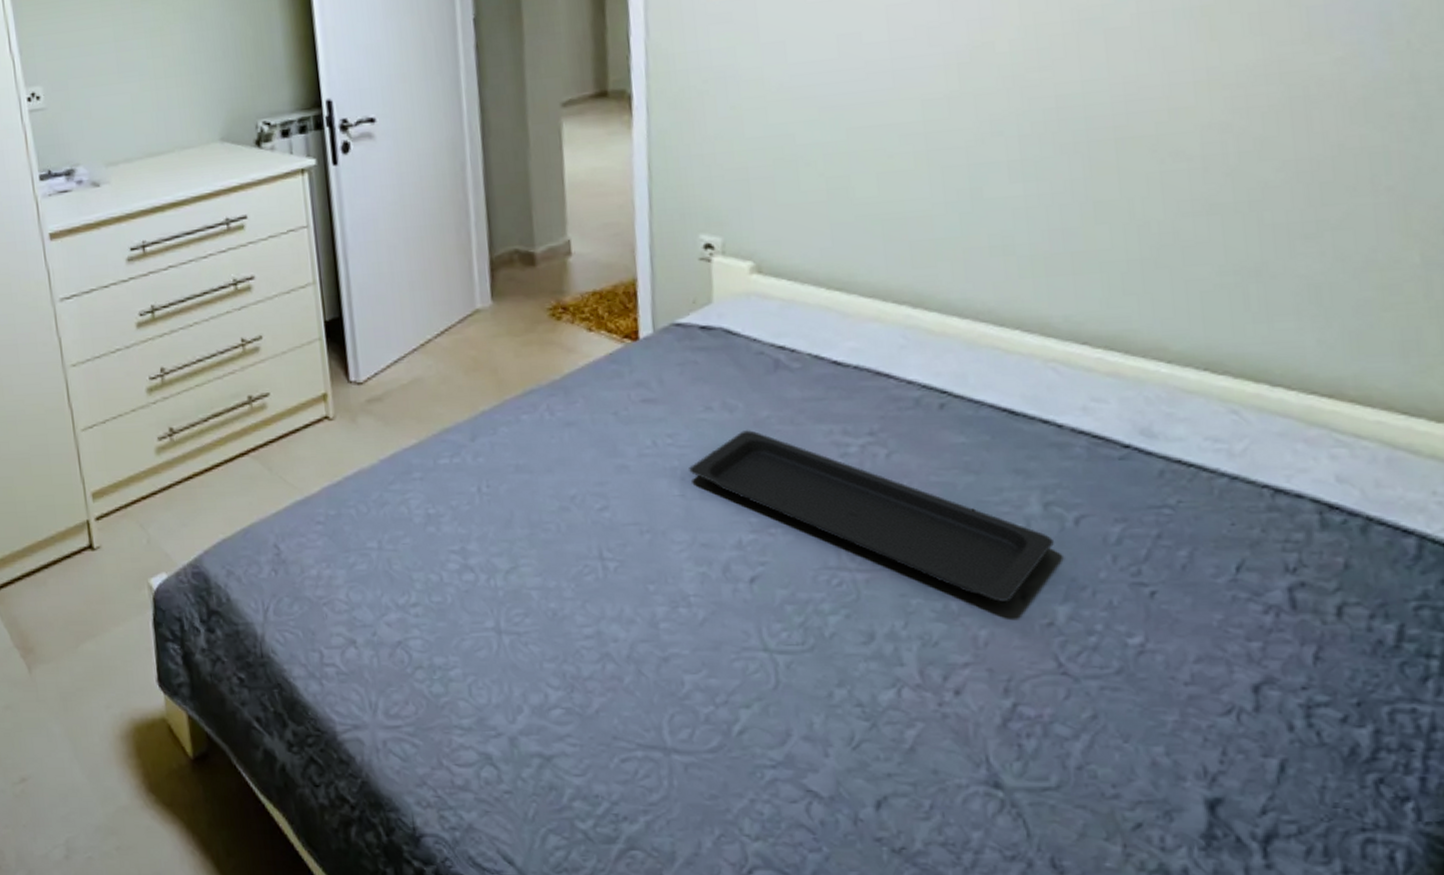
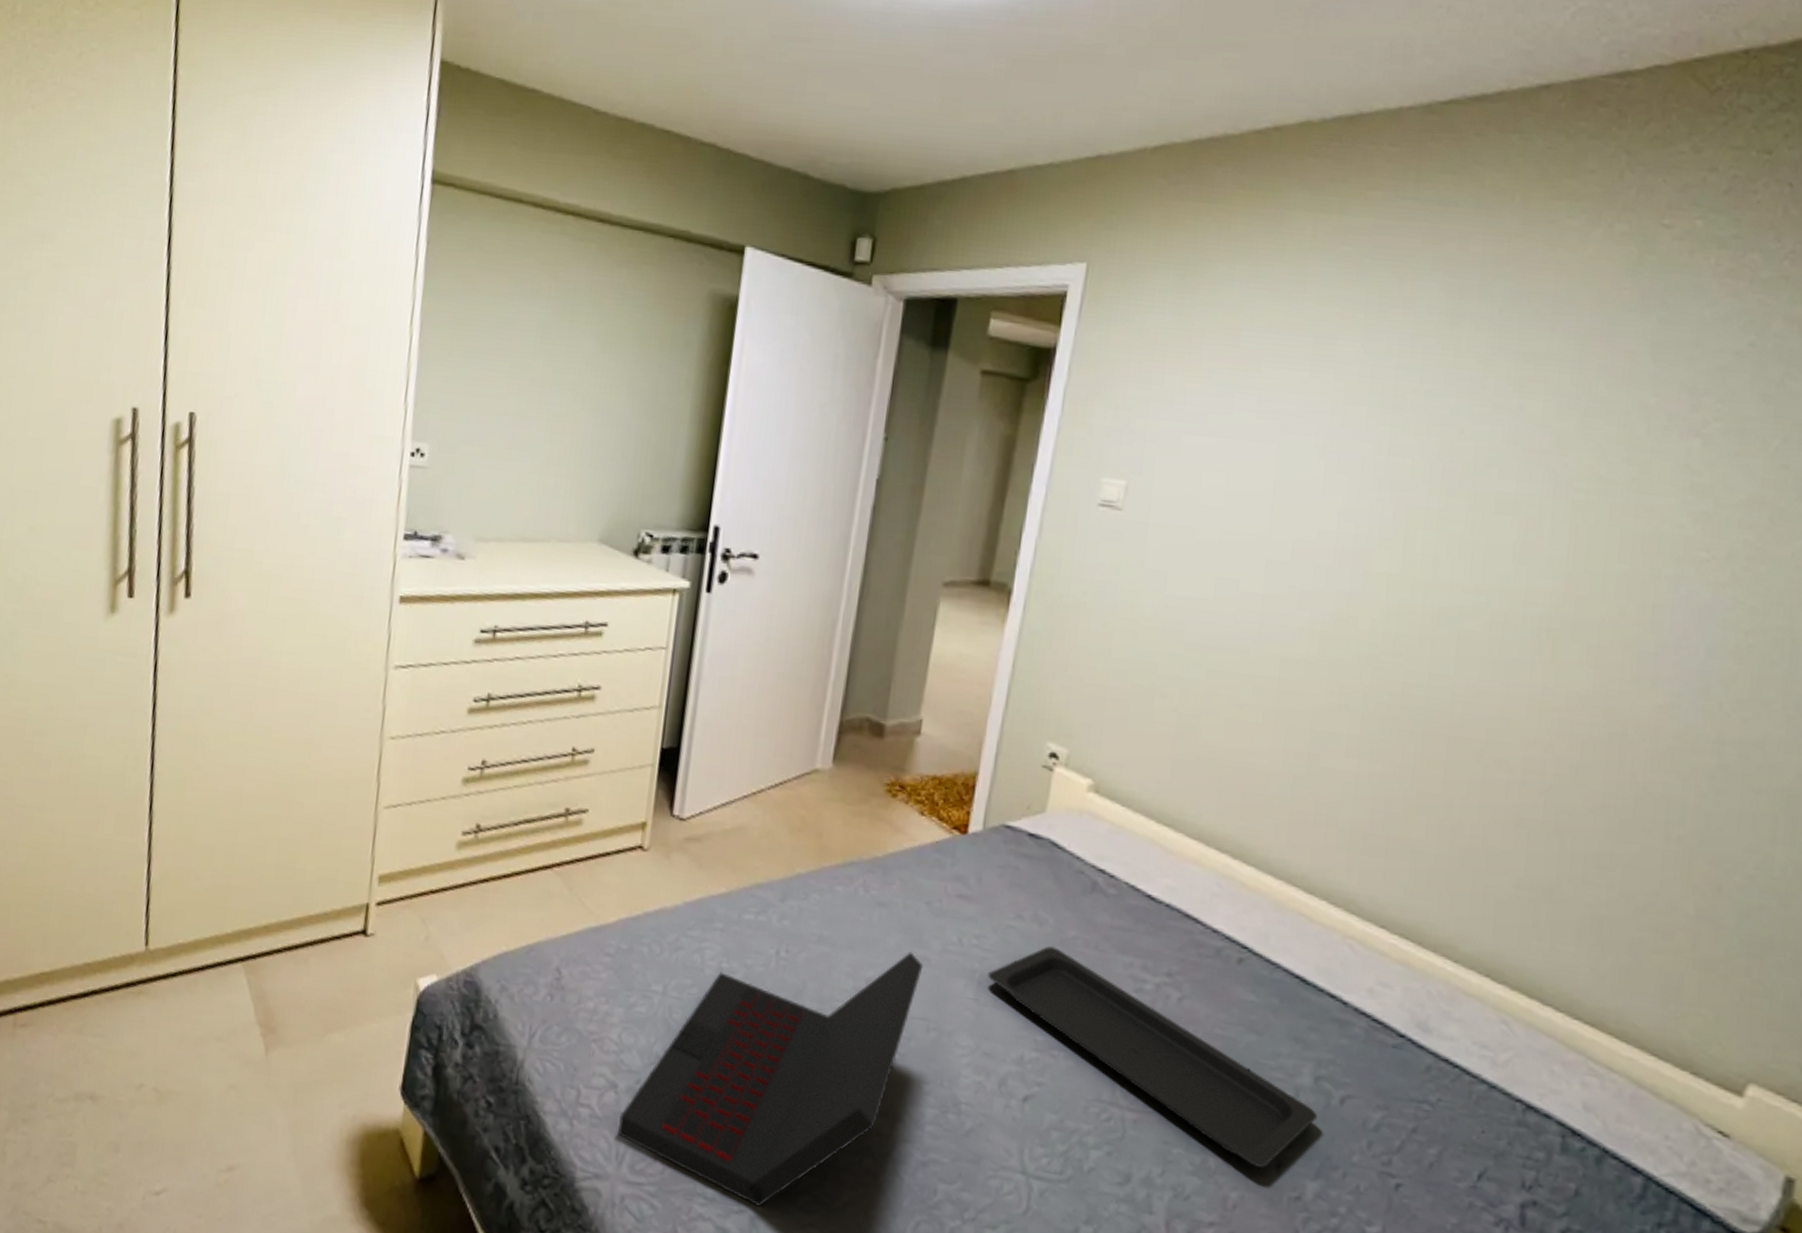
laptop: none [364,463,624,729] -> present [618,951,924,1208]

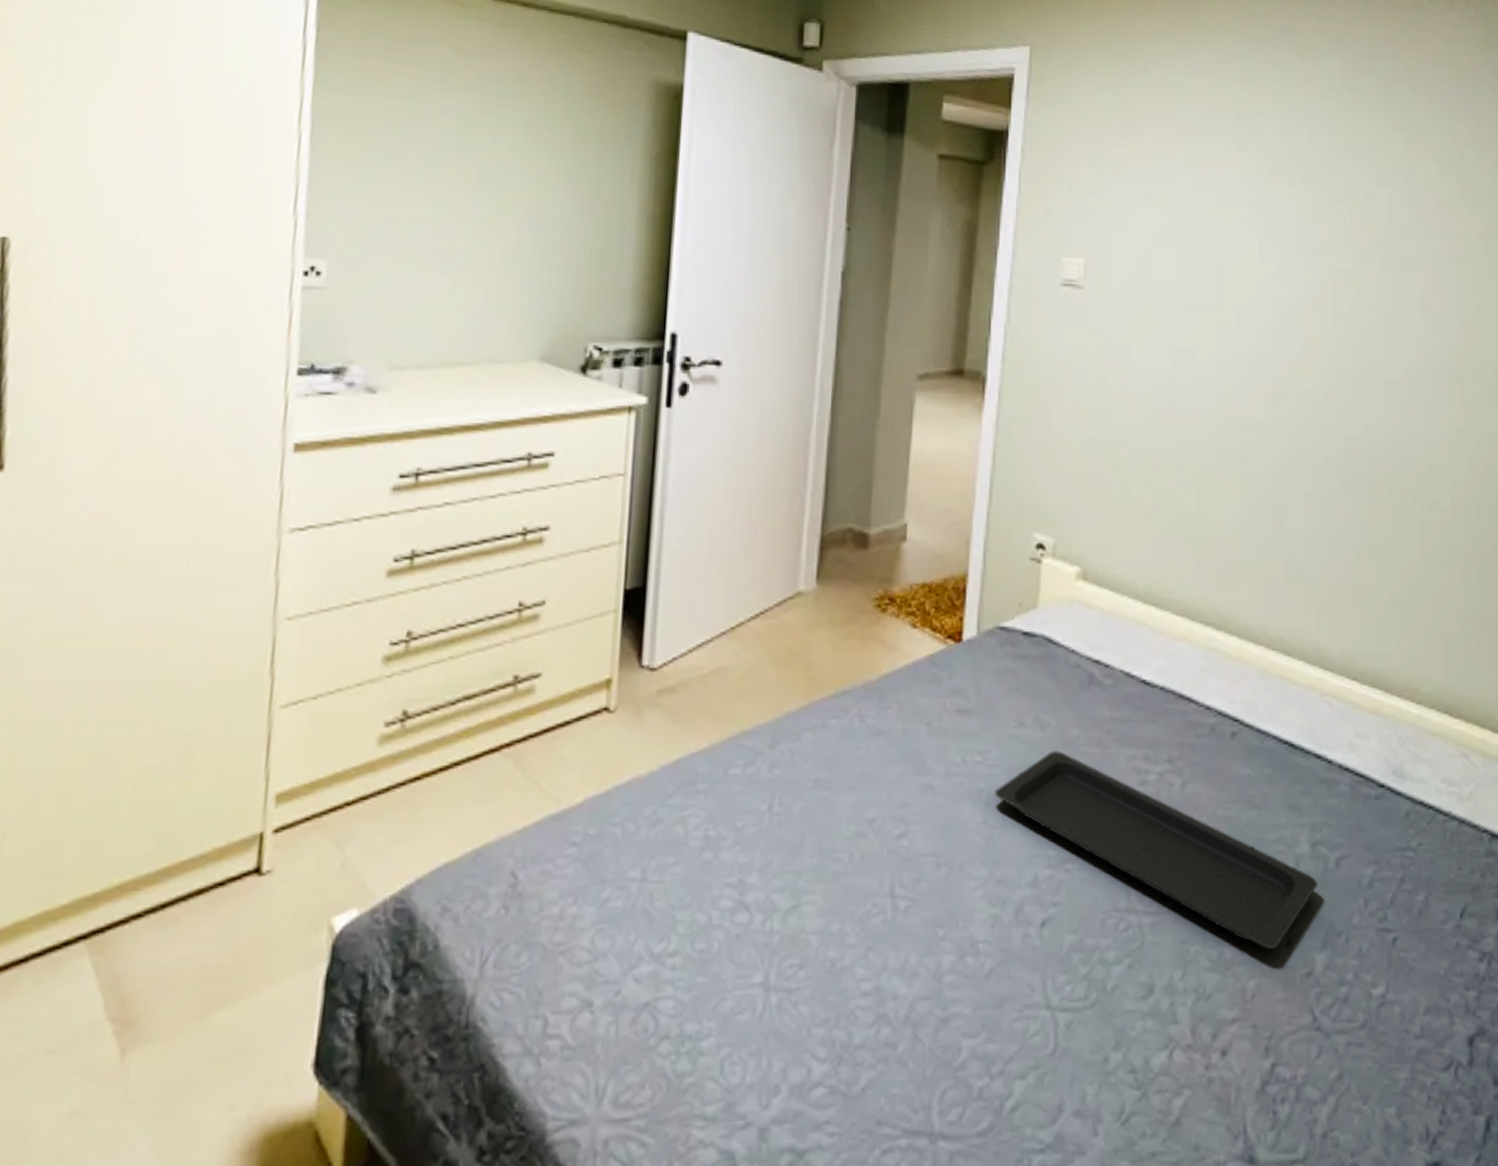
laptop: present [618,951,924,1208] -> none [596,781,928,1116]

